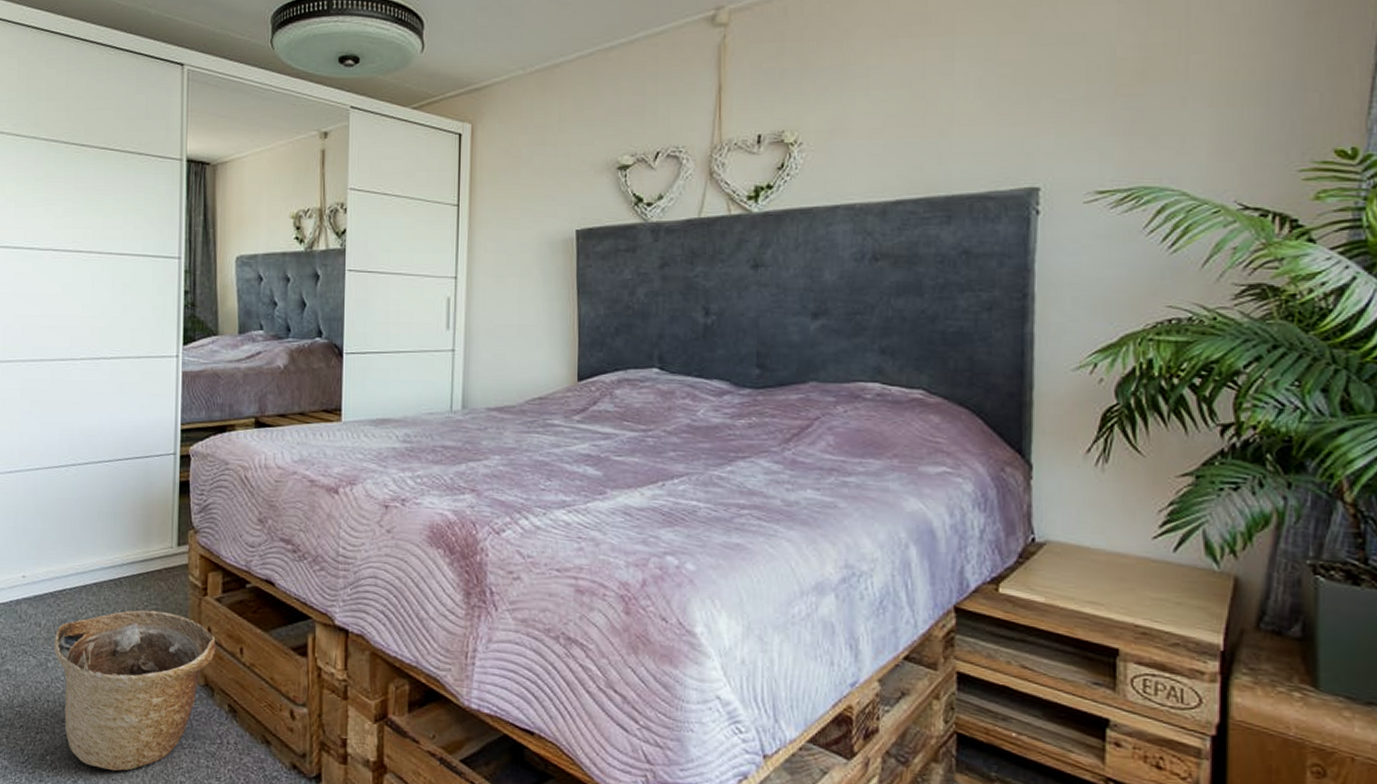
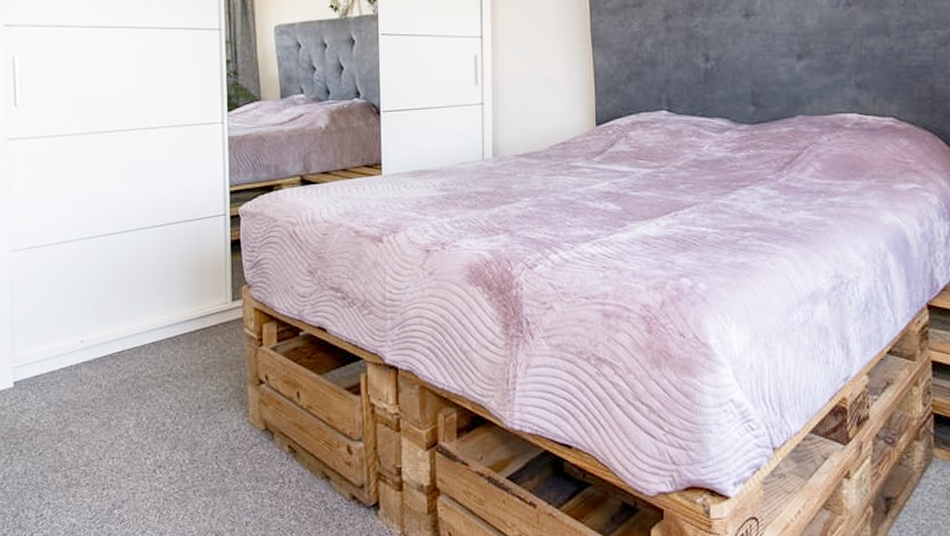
basket: present [53,610,217,772] -> none [115,363,275,519]

